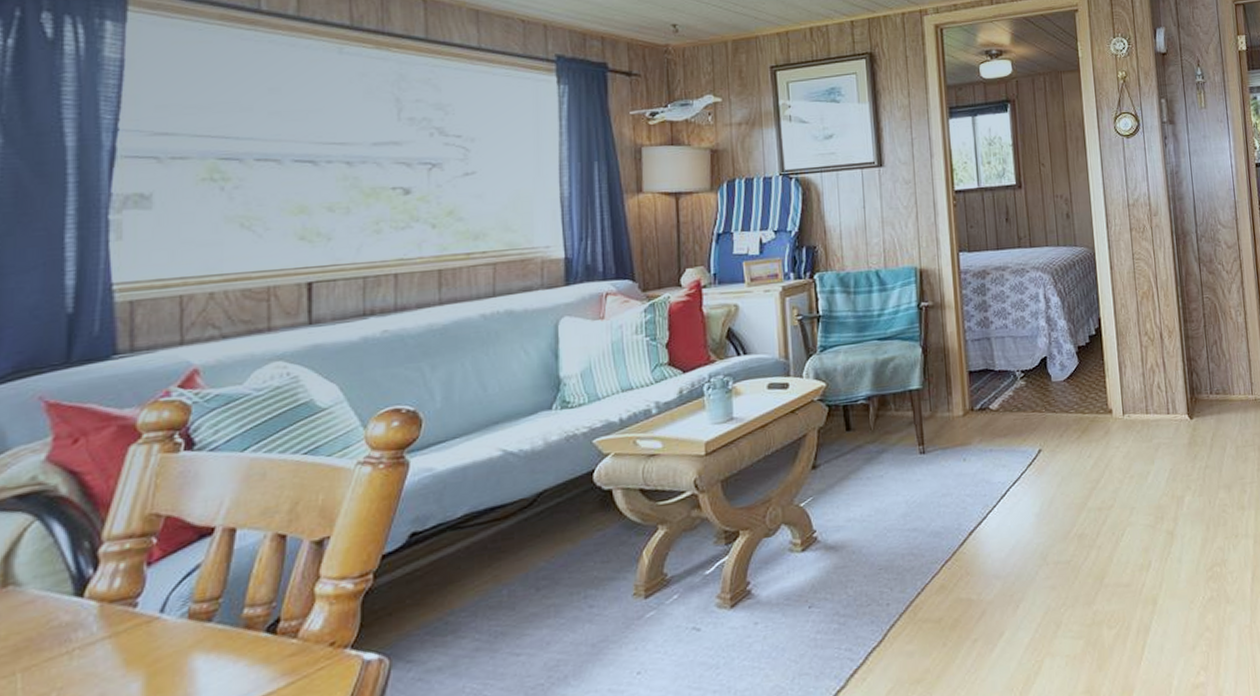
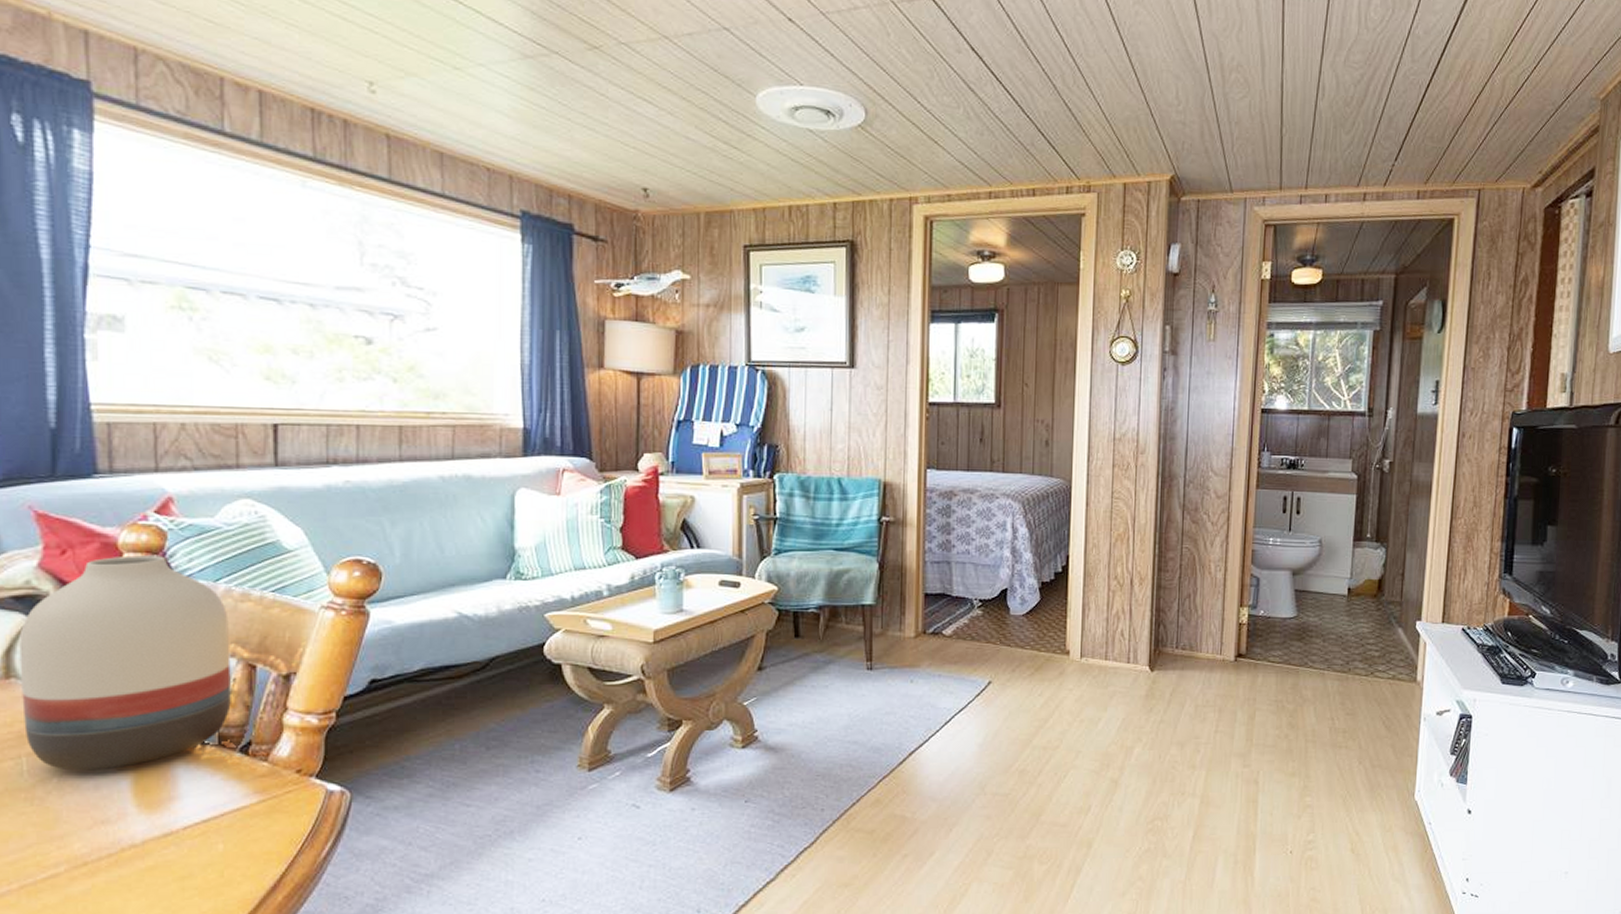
vase: none [19,431,258,682] -> present [19,555,231,771]

